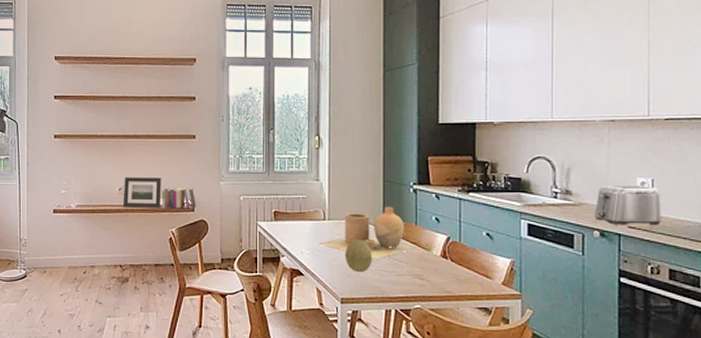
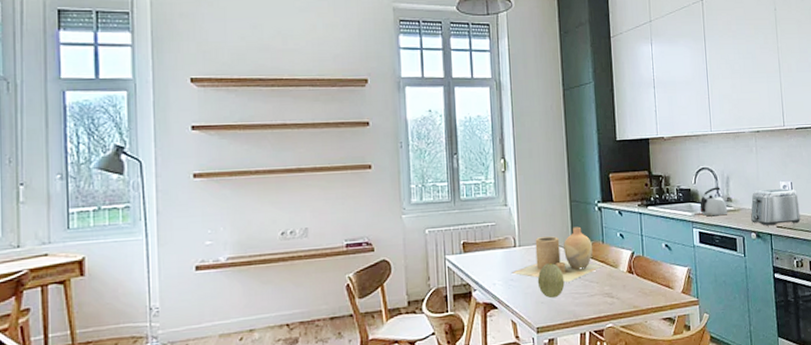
picture frame: present [123,177,161,208] -> none [287,216,335,255]
books: present [161,187,197,209] -> none [334,225,377,251]
kettle: none [531,178,569,209] -> present [700,187,729,217]

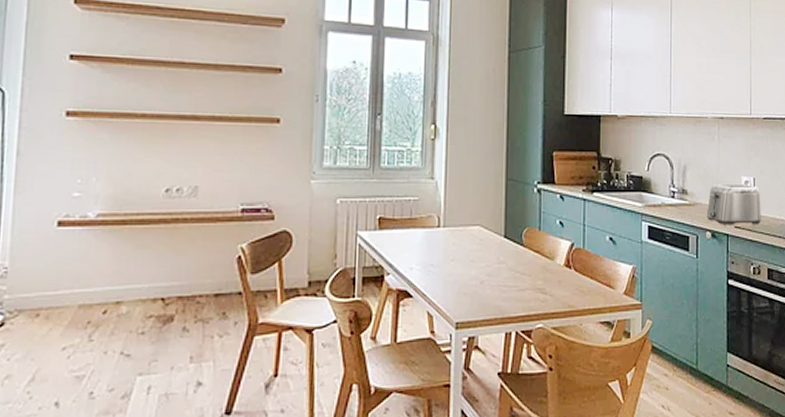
vase: present [512,226,604,282] -> none [432,209,539,272]
fruit: present [537,263,565,299] -> none [461,249,492,290]
kettle: present [700,187,729,217] -> none [651,176,685,210]

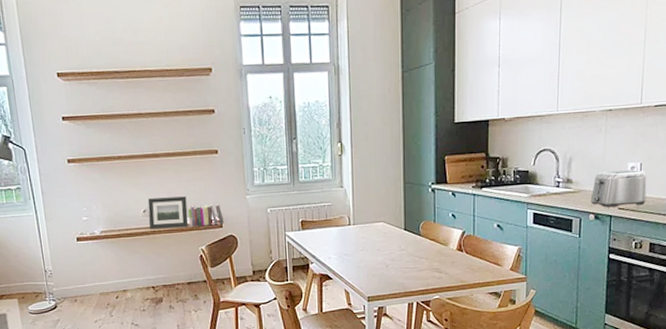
picture frame: none [170,174,230,216] -> present [147,196,189,230]
books: none [228,188,278,216] -> present [187,204,225,227]

